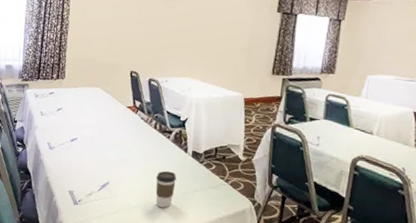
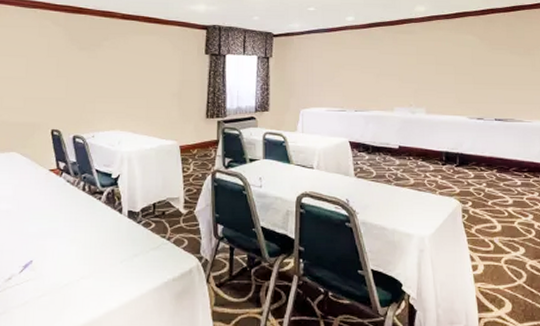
coffee cup: present [155,170,177,208] -> none [88,237,112,281]

